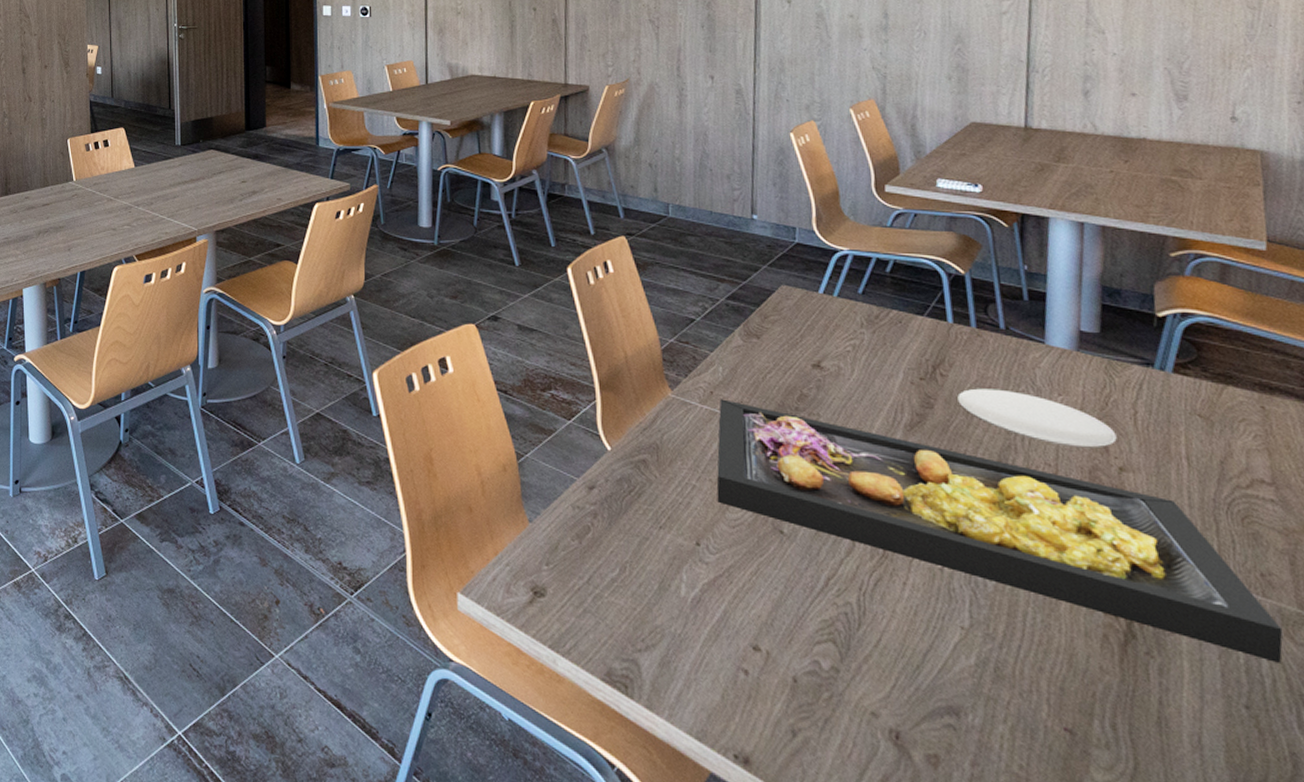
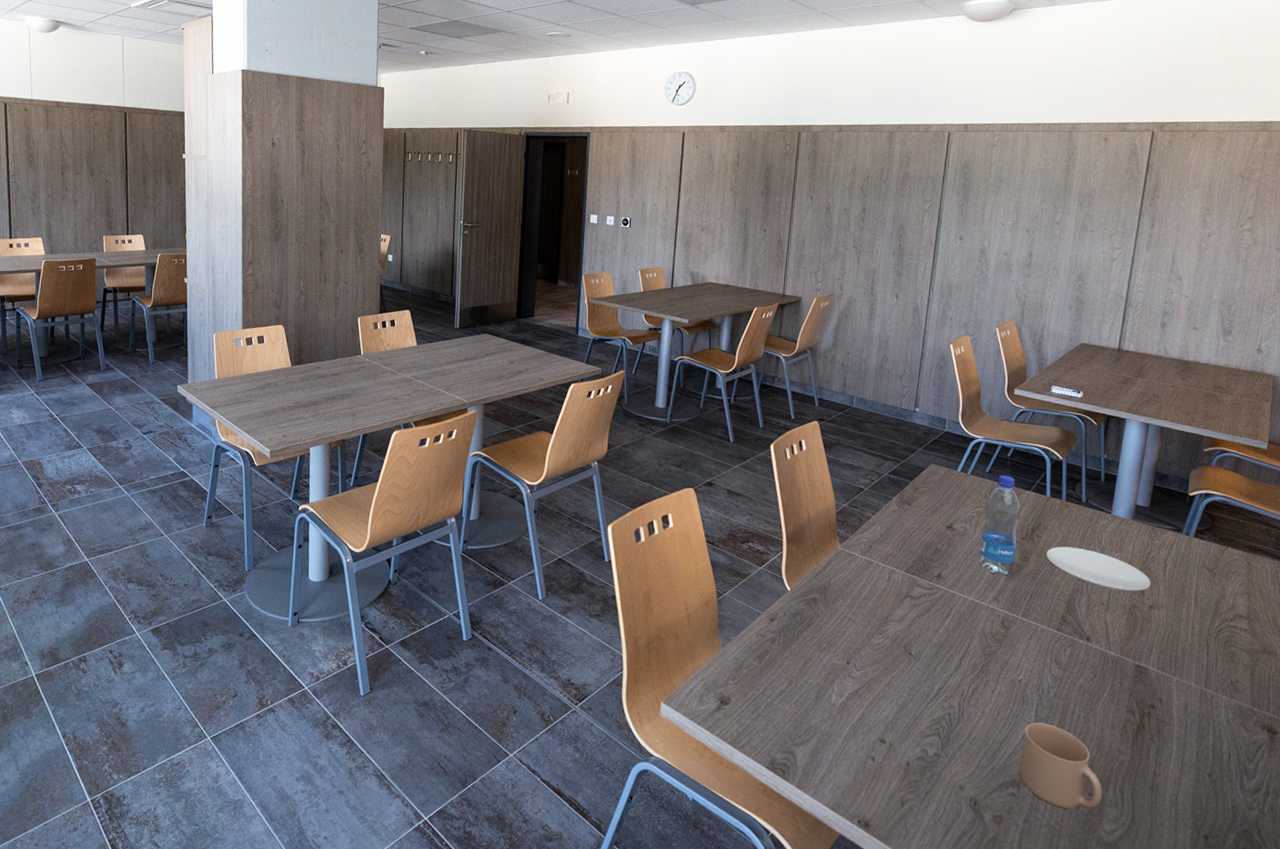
food tray: present [717,399,1283,663] -> none [866,552,1240,744]
bottle: none [861,296,915,428] -> present [979,475,1021,576]
cup: none [955,626,1085,750] -> present [1019,722,1103,809]

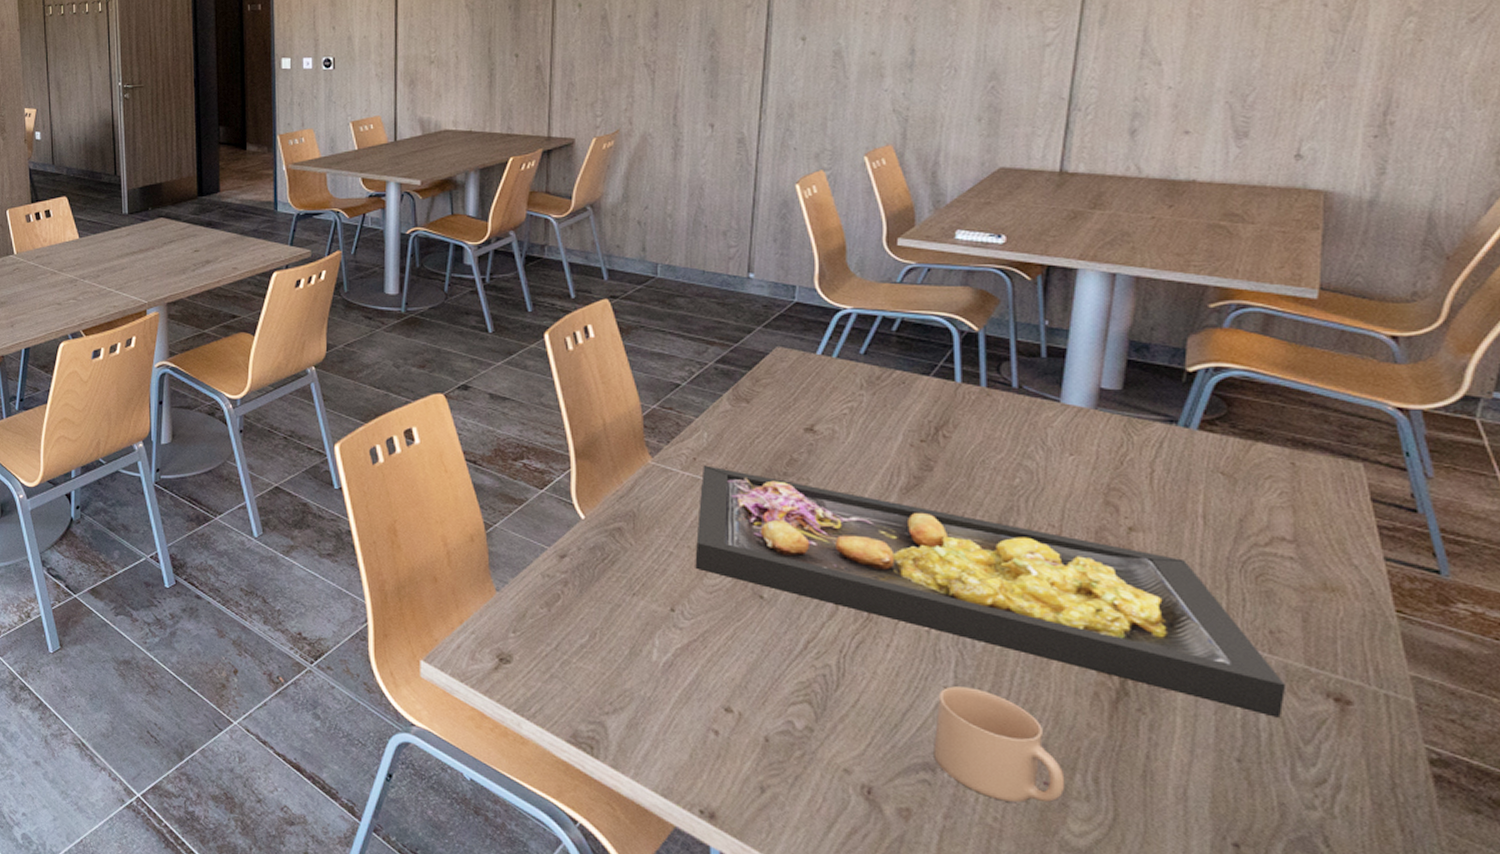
food tray: none [866,552,1240,744] -> present [695,465,1287,718]
bottle: present [979,475,1021,576] -> none [856,356,917,491]
plate: present [1046,546,1151,592] -> none [960,449,1129,509]

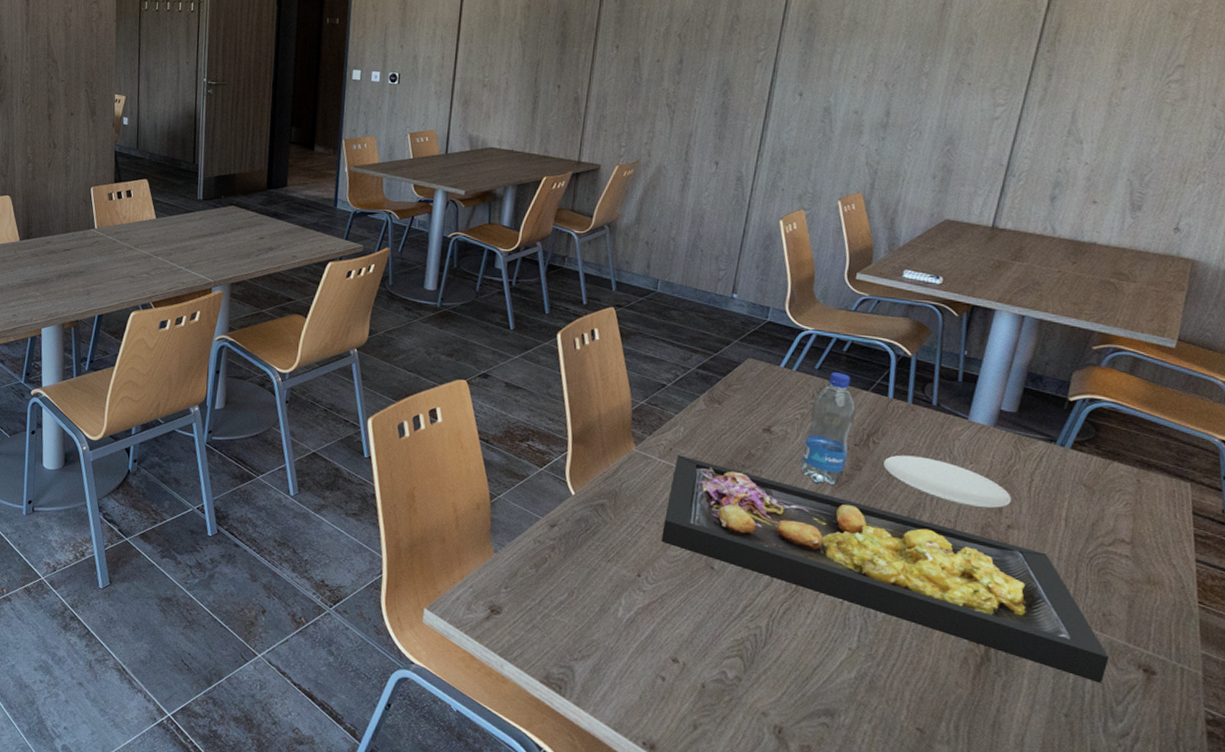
bottle: none [856,356,917,491] -> present [800,372,856,486]
cup: present [933,686,1065,803] -> none [834,648,934,744]
plate: none [960,449,1129,509] -> present [883,455,1012,509]

